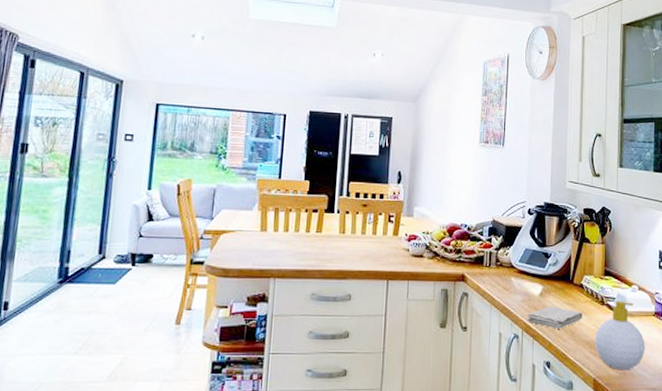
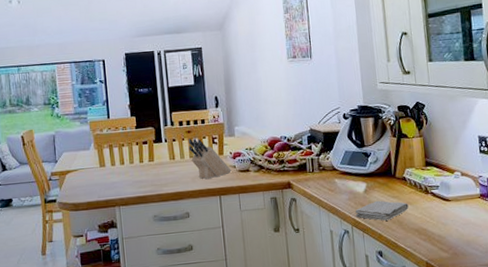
knife block: none [362,212,404,259] -> present [188,138,232,179]
soap bottle: present [594,300,645,371] -> none [422,187,474,252]

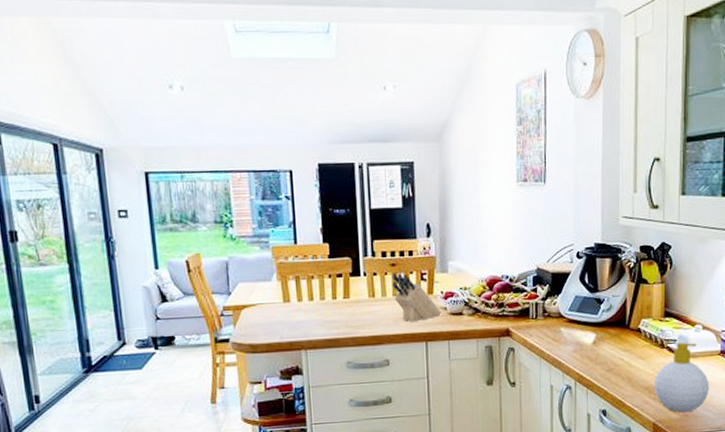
washcloth: present [355,200,409,221] -> none [580,353,640,377]
soap bottle: none [422,187,474,252] -> present [653,342,709,413]

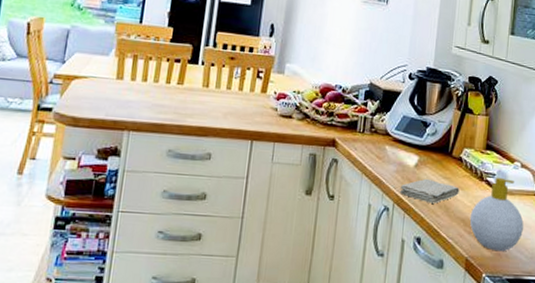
knife block: present [391,272,442,321] -> none [227,65,272,118]
washcloth: none [580,353,640,377] -> present [399,178,459,204]

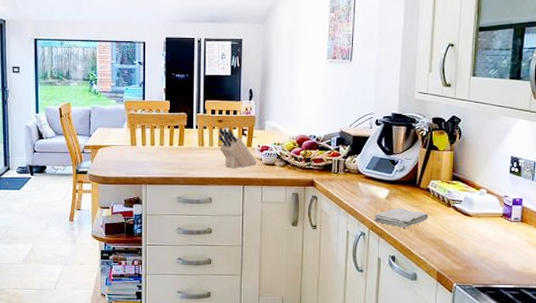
knife block: none [227,65,272,118] -> present [218,127,258,168]
soap bottle: present [469,177,524,252] -> none [439,203,491,265]

